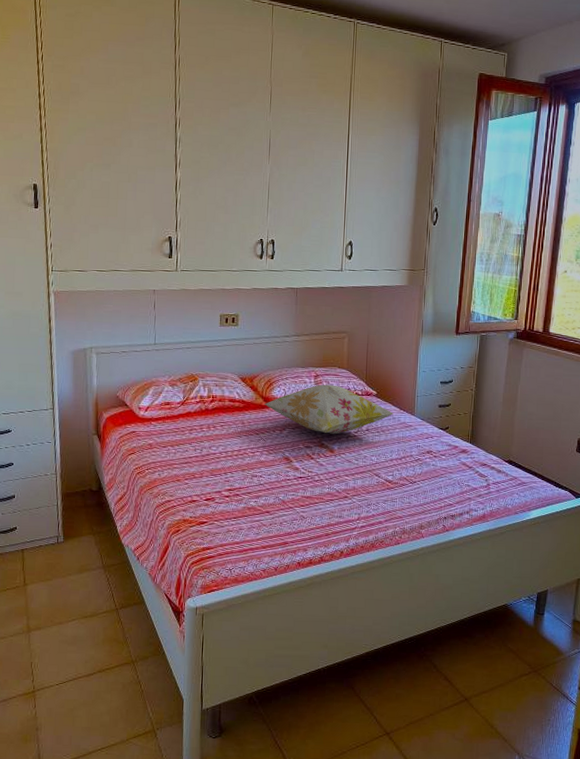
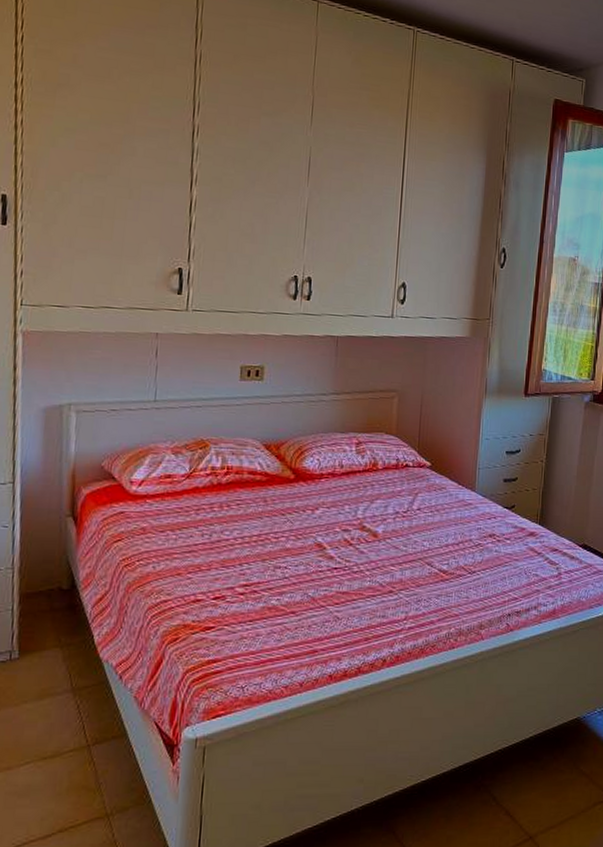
decorative pillow: present [264,384,393,434] -> none [292,453,450,514]

